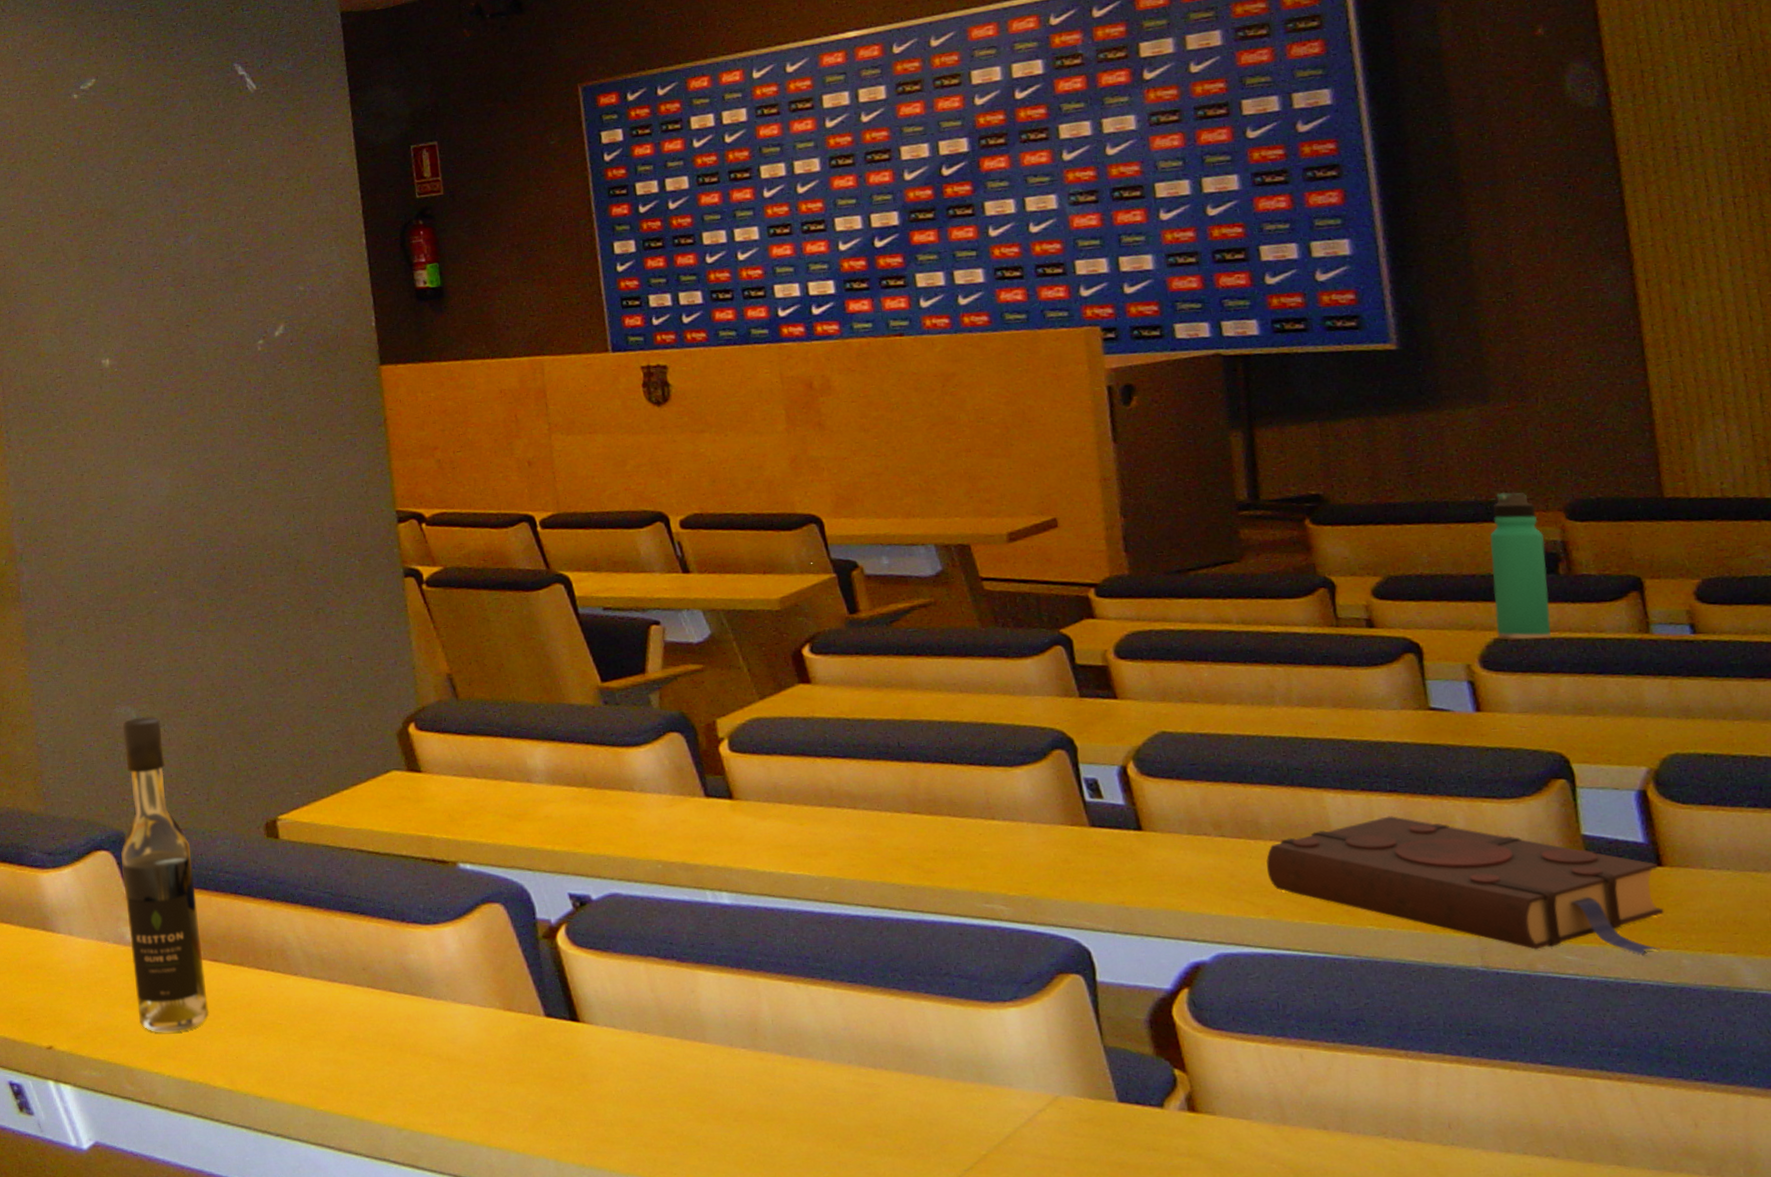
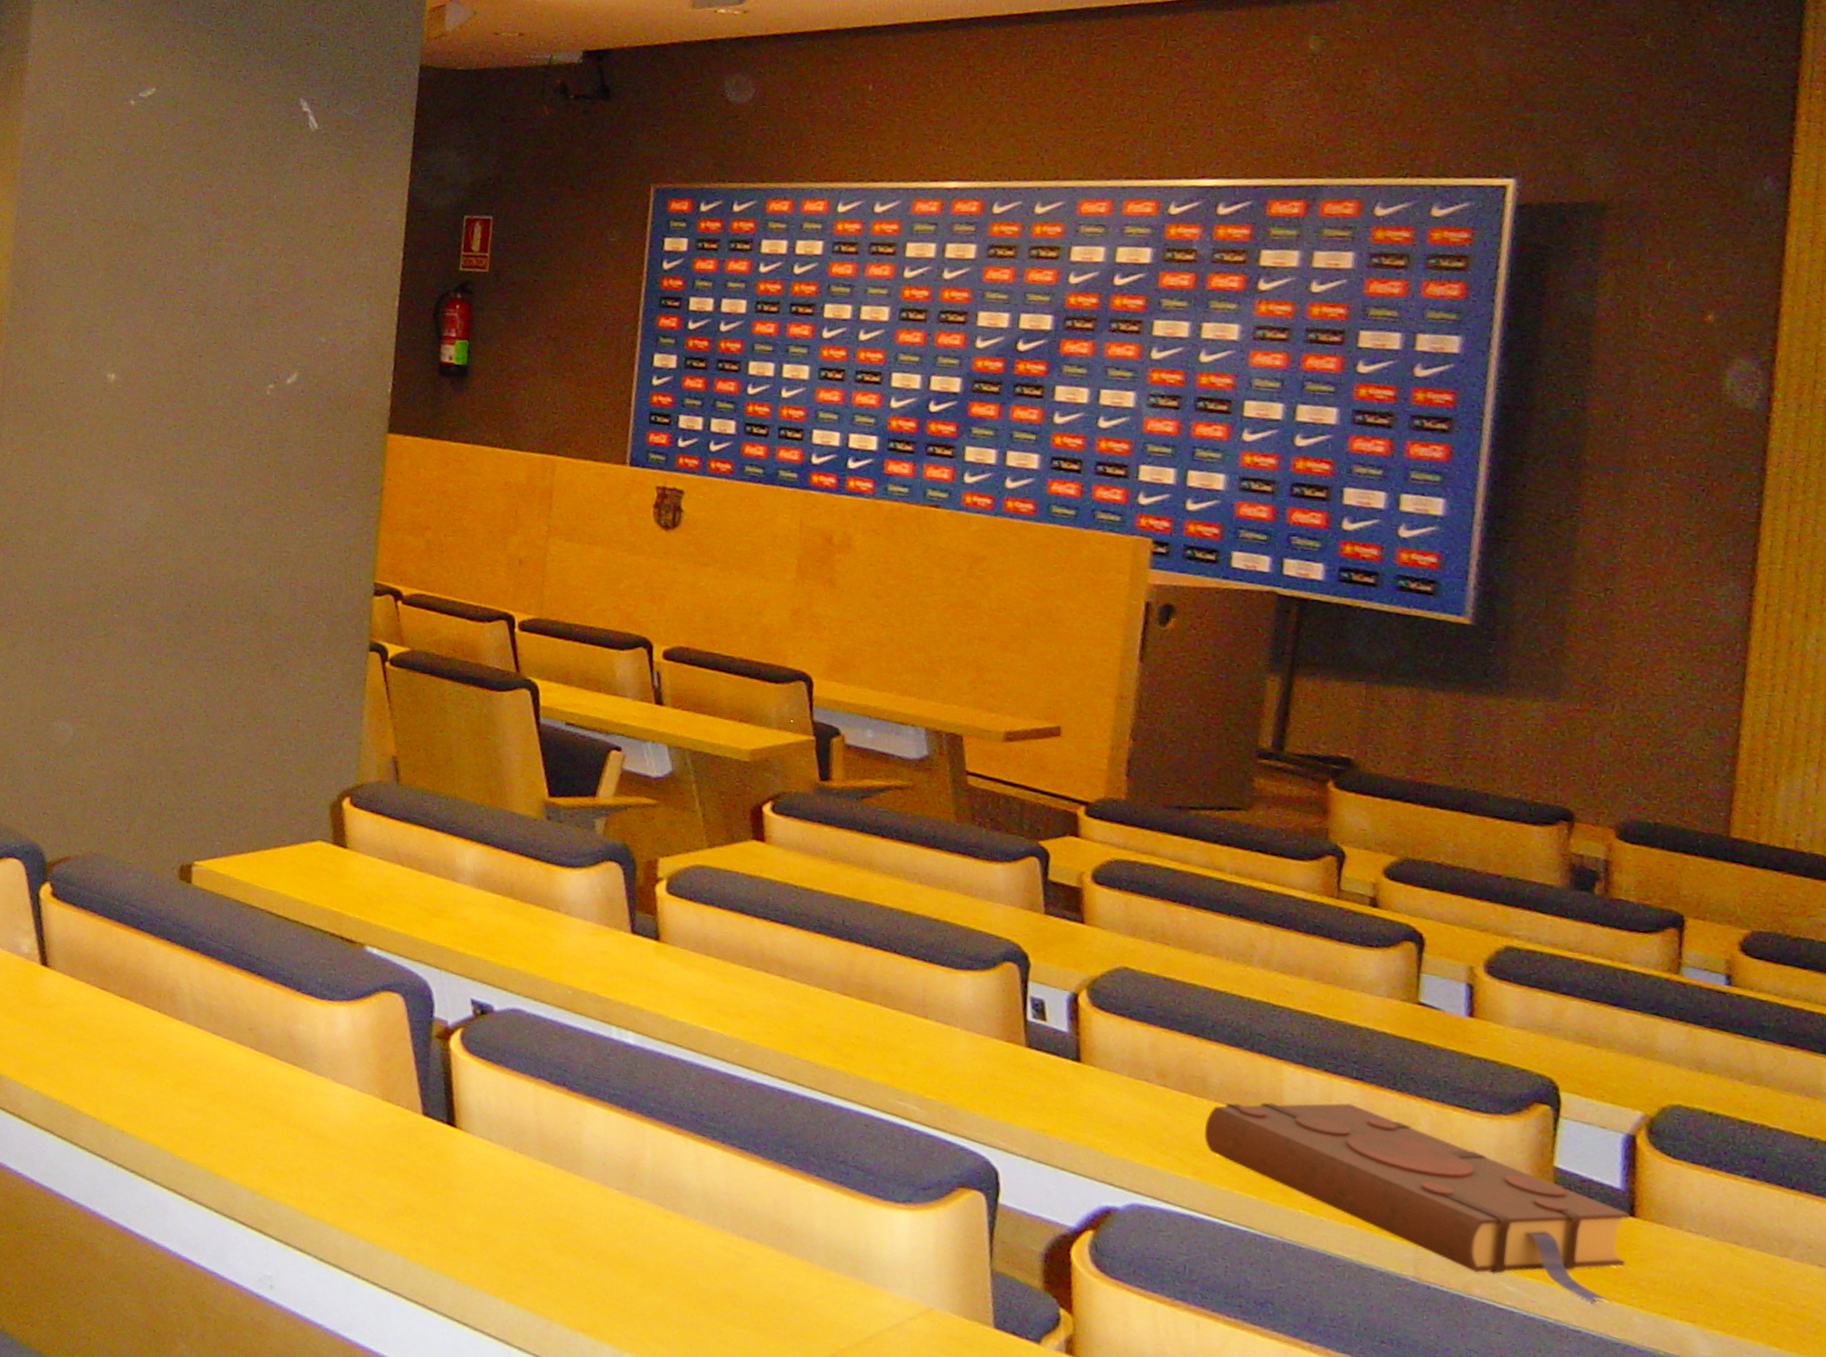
bottle: present [121,716,210,1033] -> none [18,735,101,1051]
thermos bottle: present [1489,492,1552,641] -> none [1510,796,1587,960]

